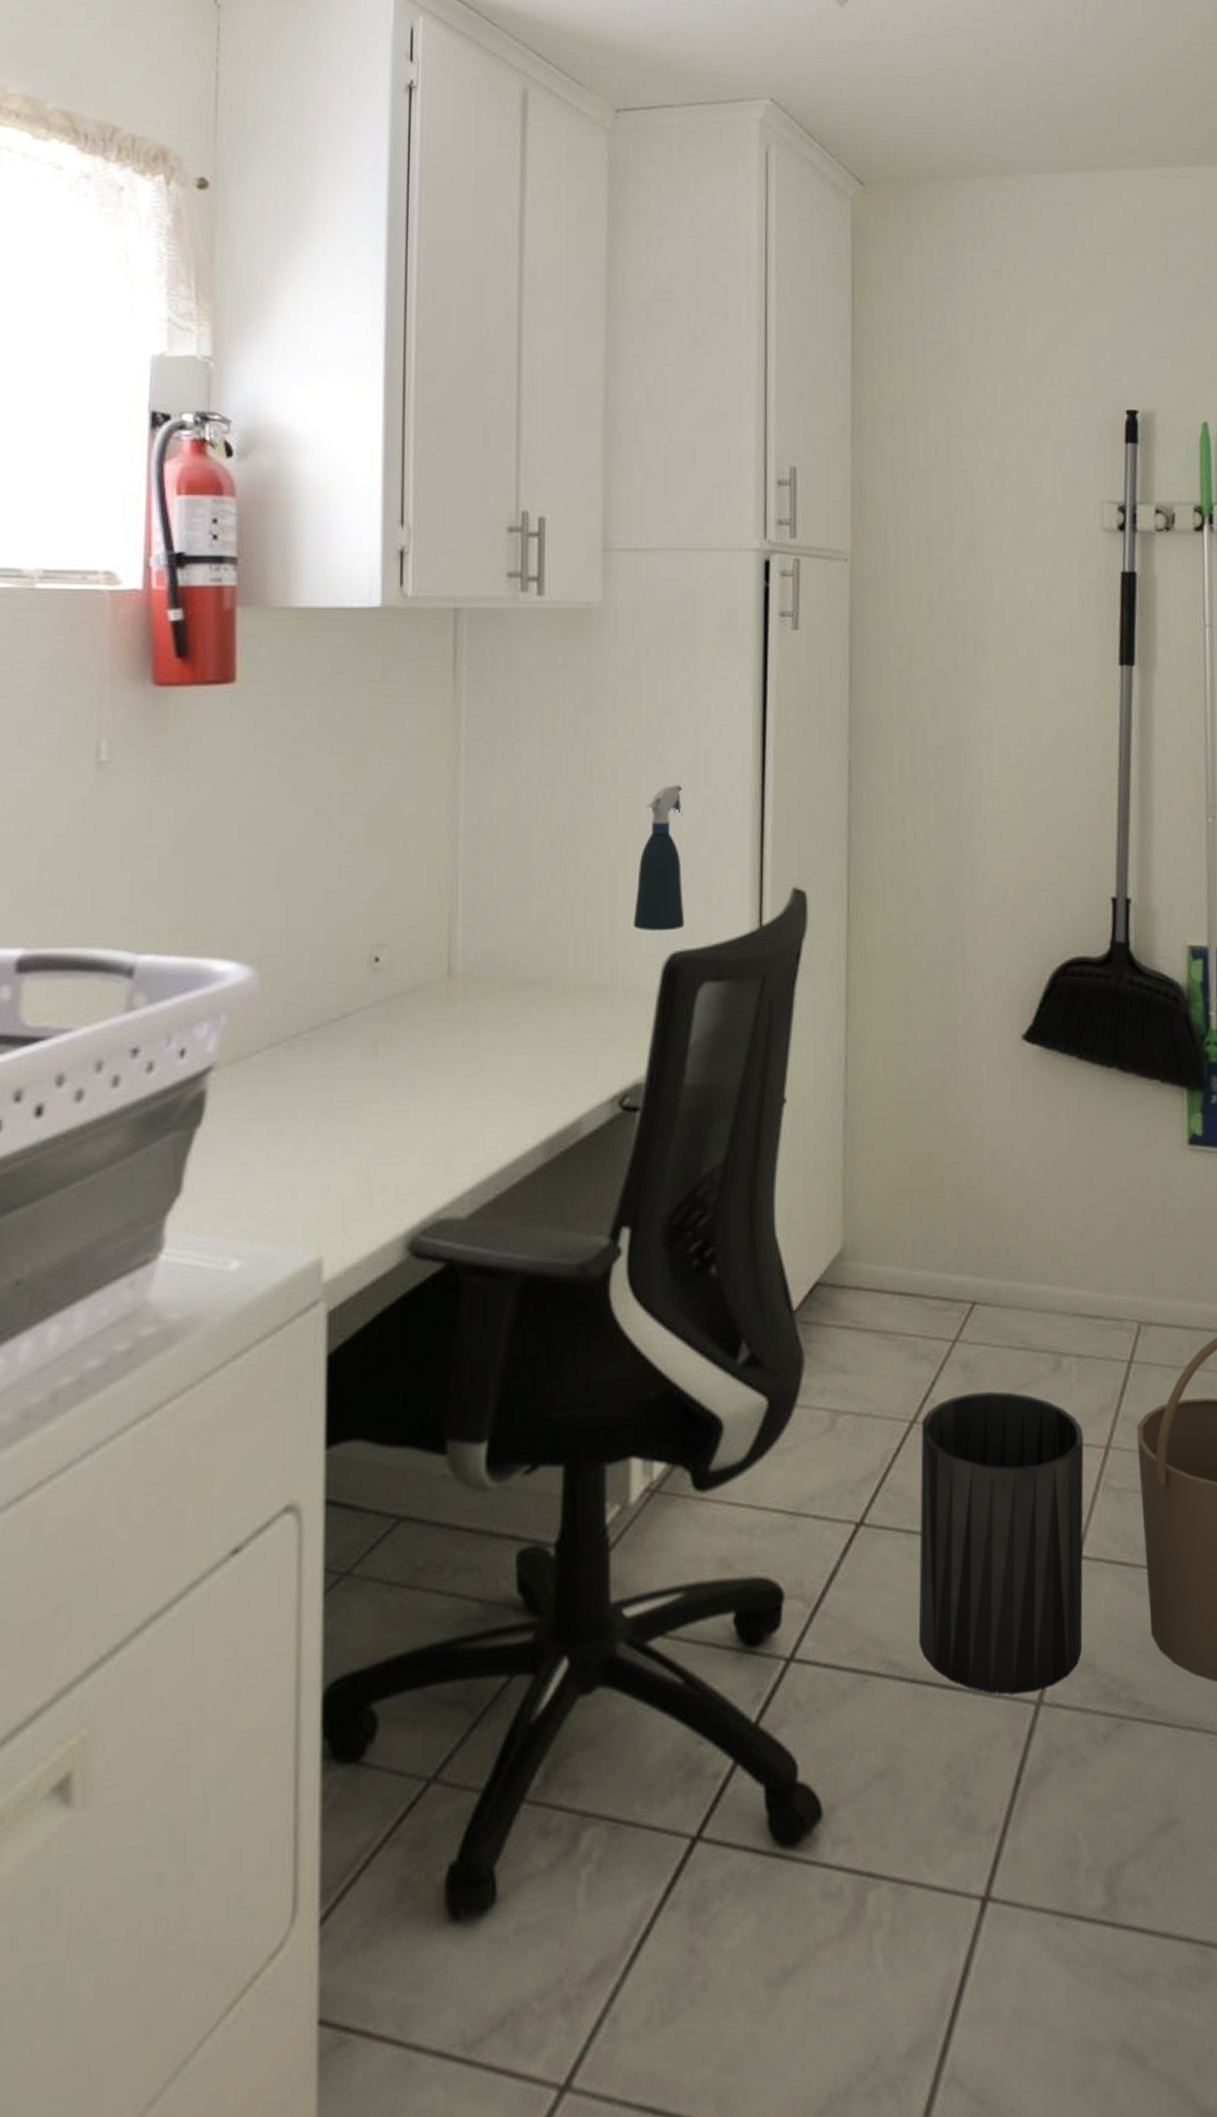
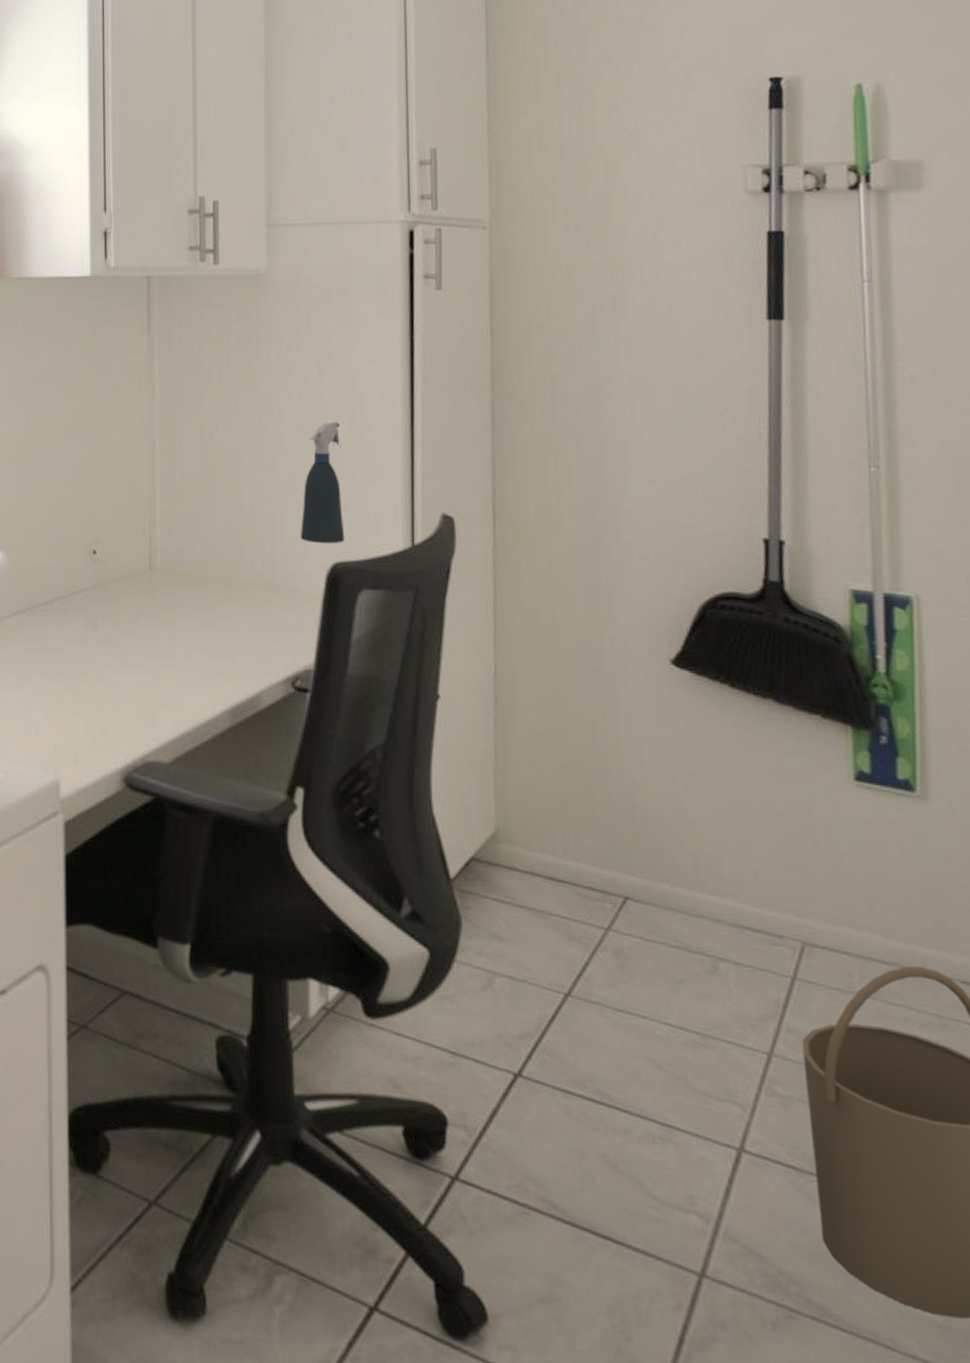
trash can: present [918,1391,1084,1694] -> none [575,978,747,1264]

